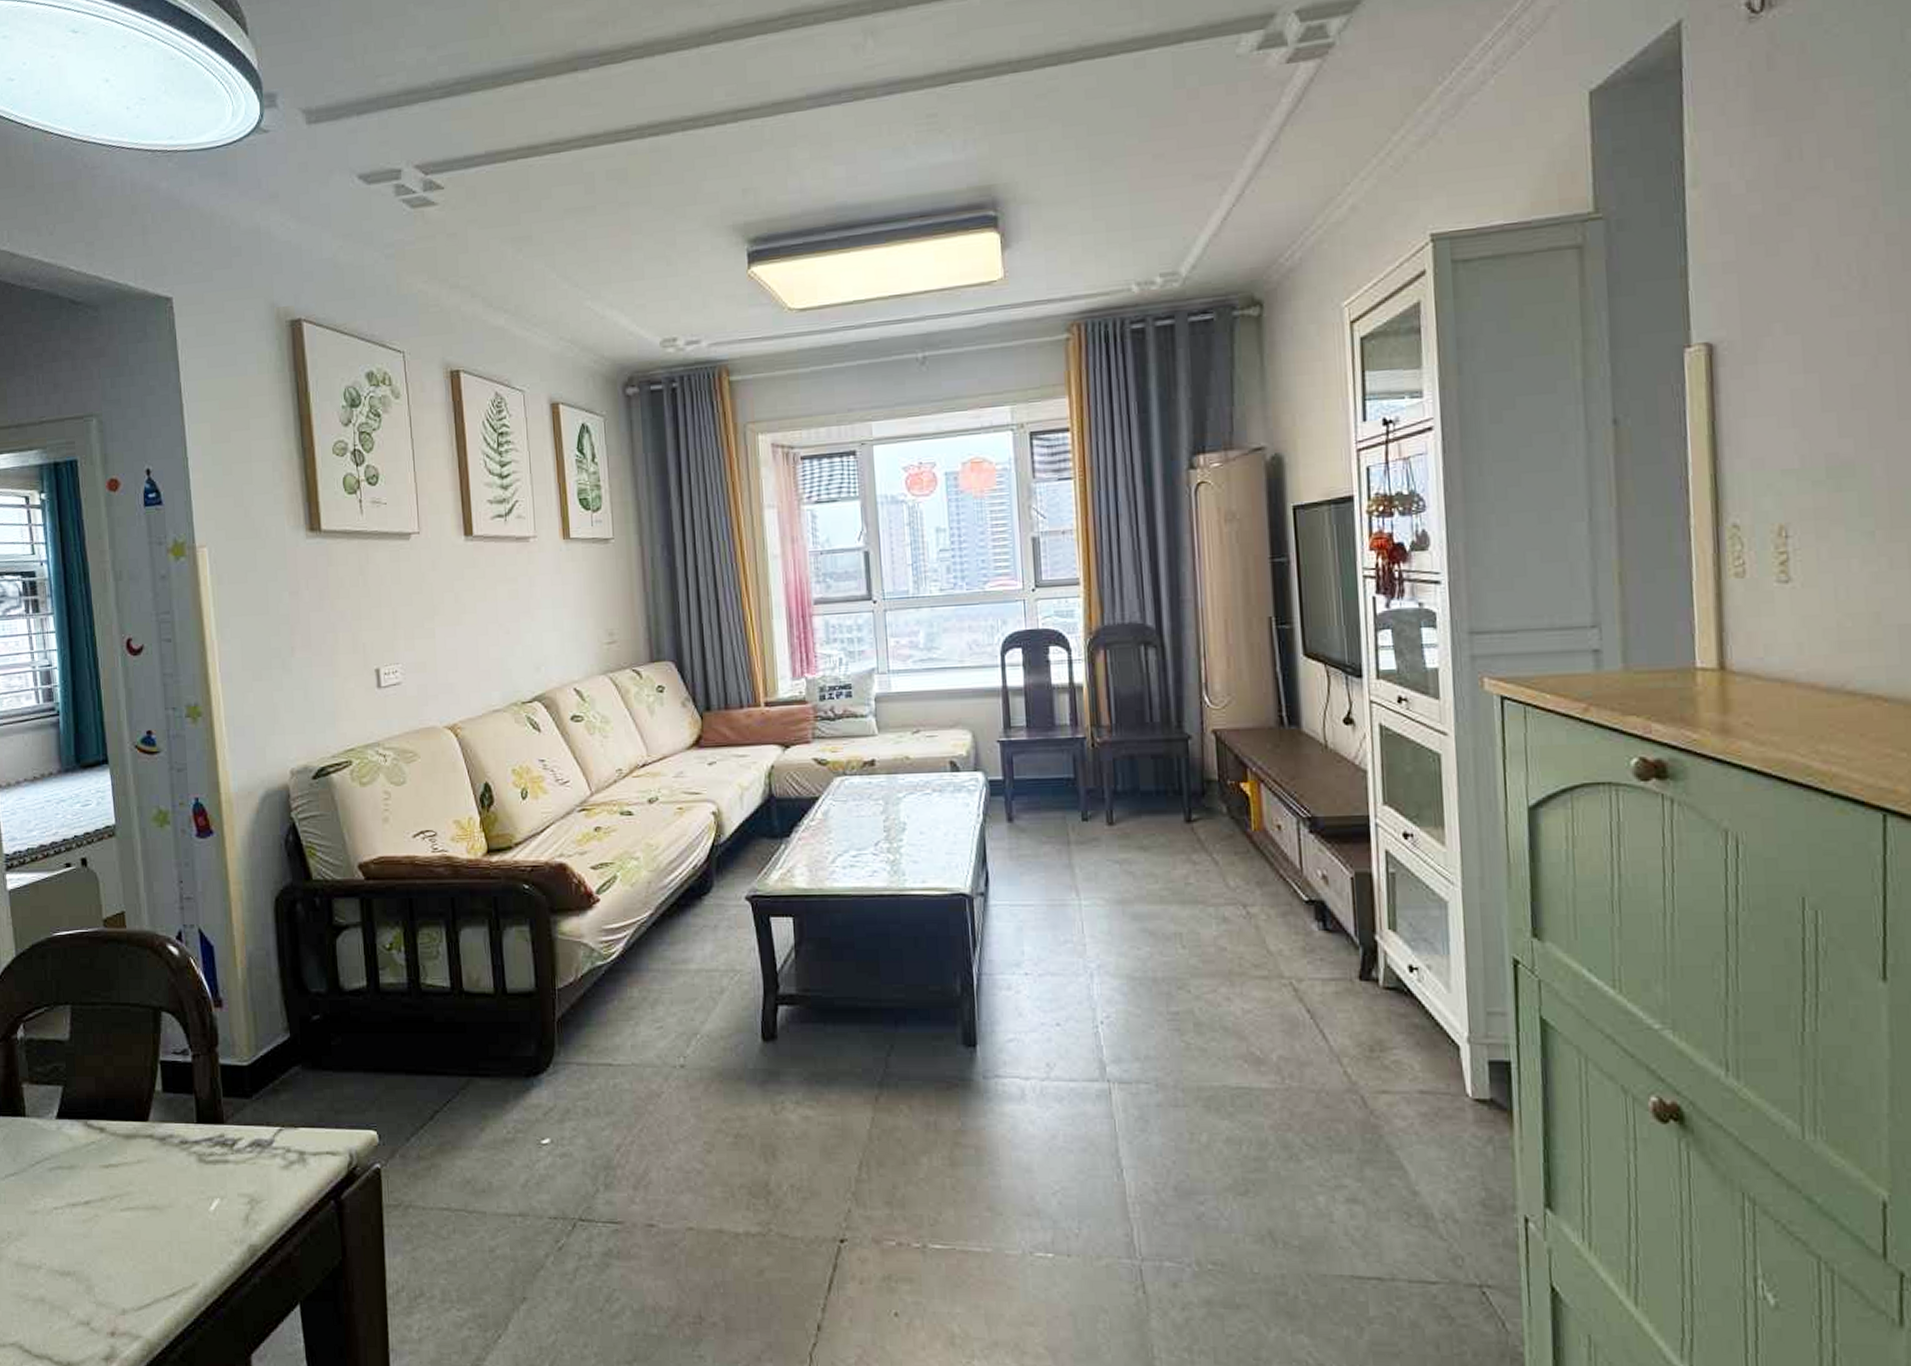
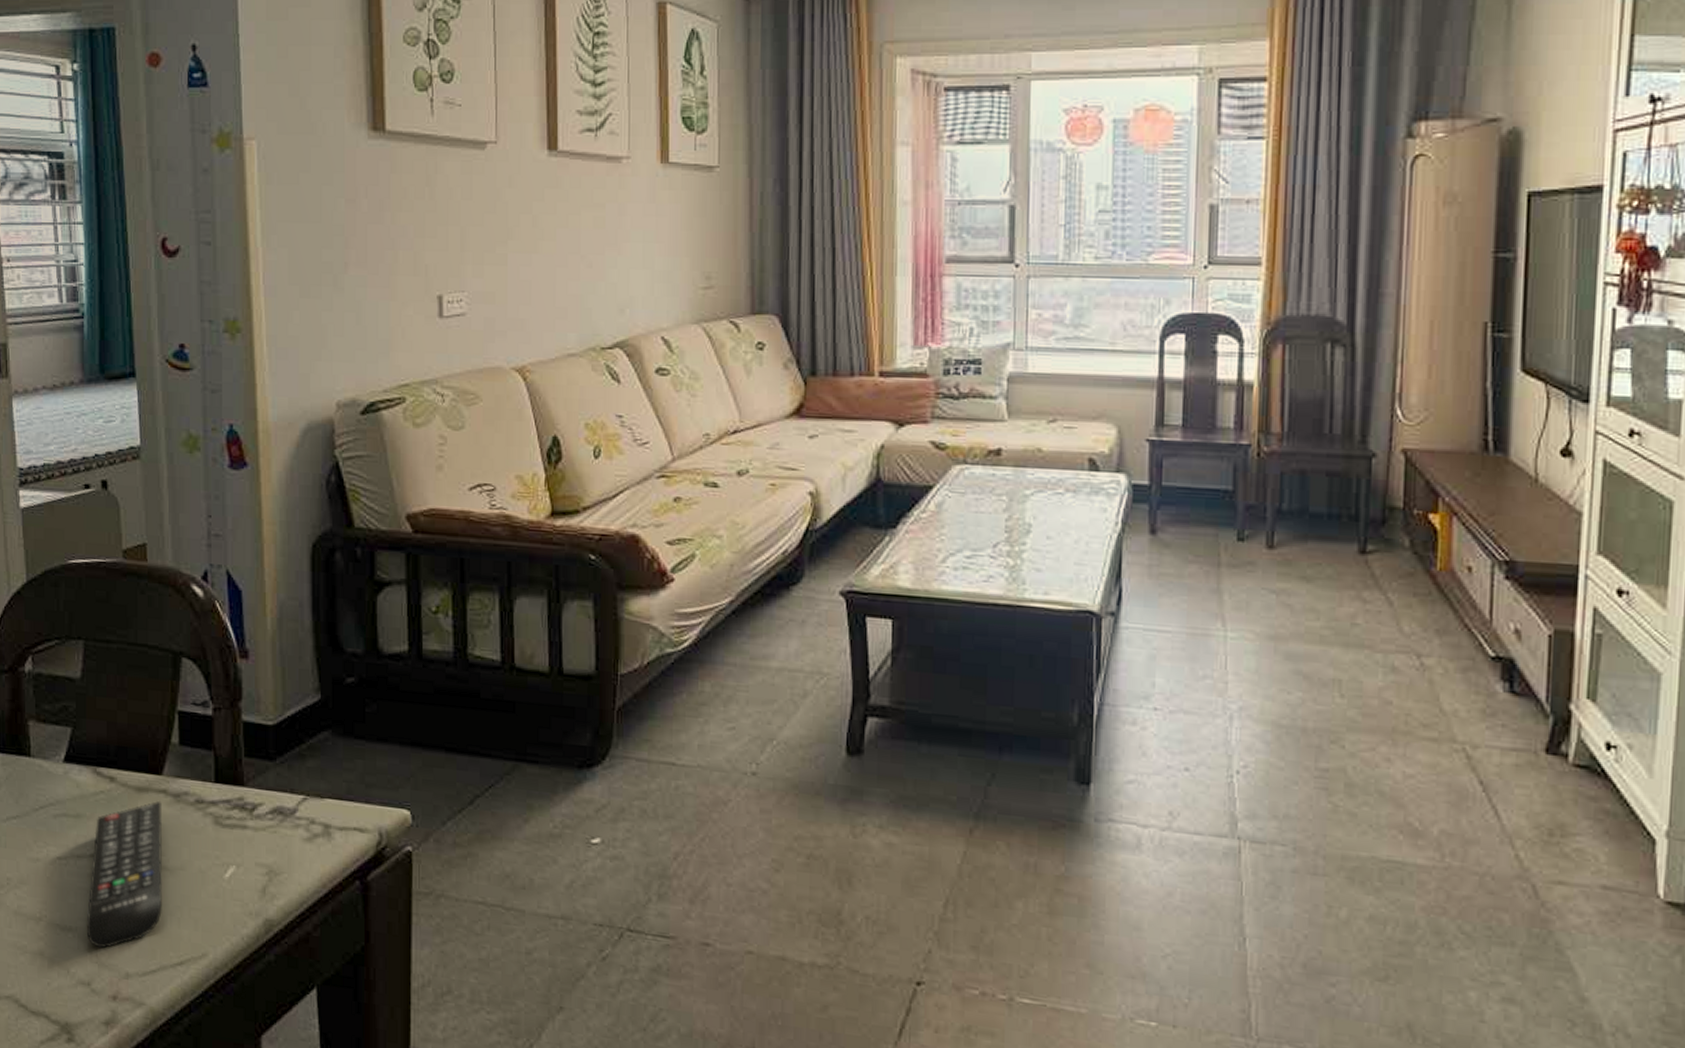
remote control: none [83,1145,154,1289] -> present [86,800,162,949]

